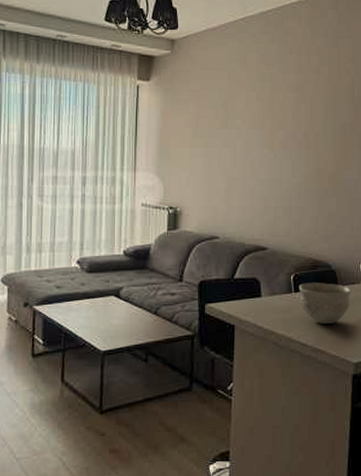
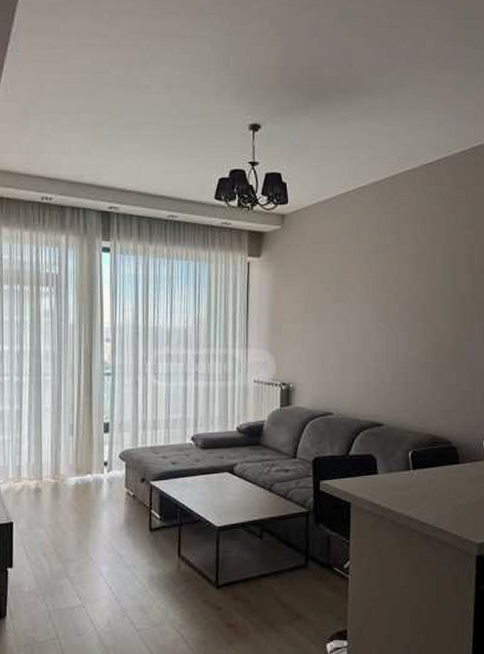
bowl: present [299,283,351,324] -> none [417,460,474,502]

